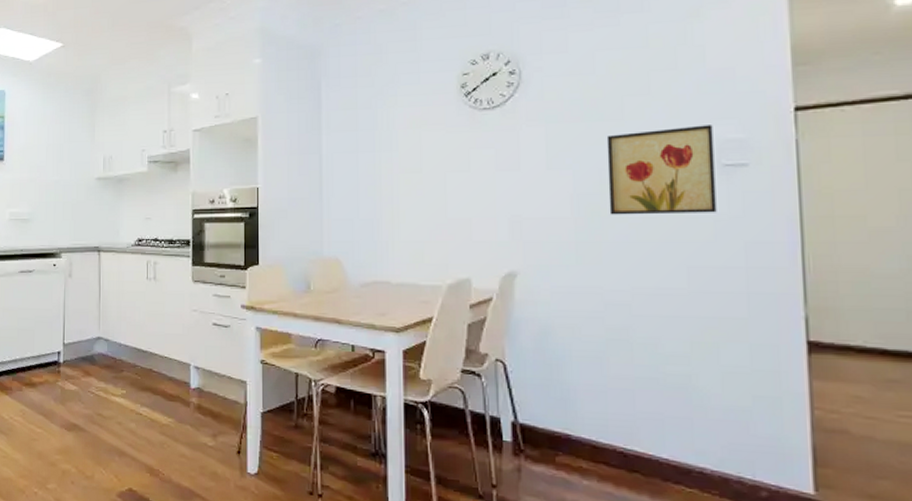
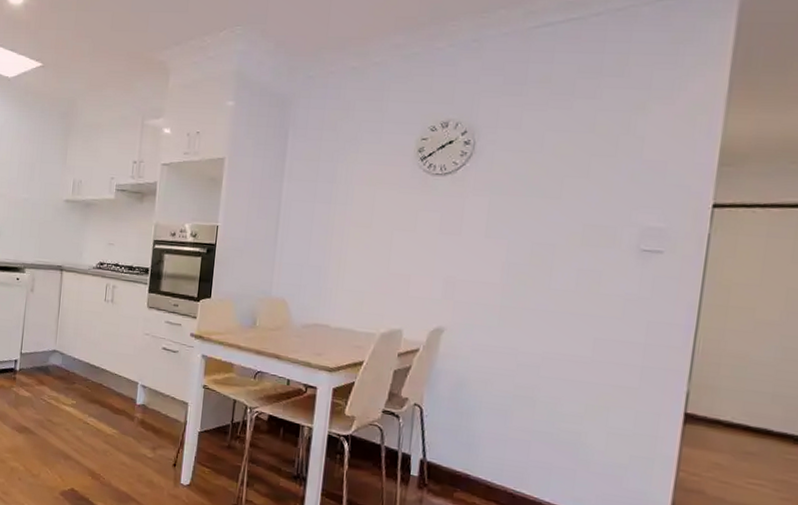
wall art: present [606,125,717,215] -> none [534,211,639,293]

